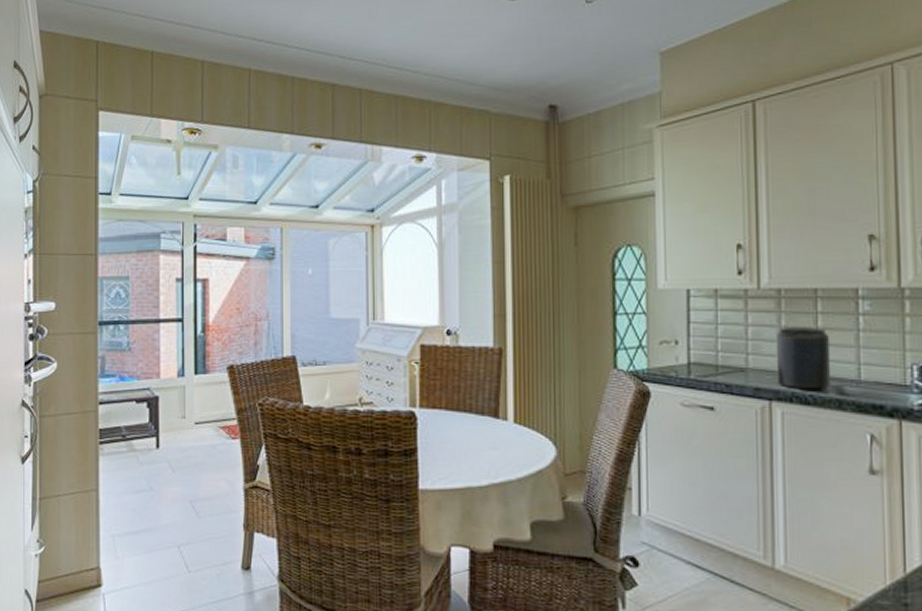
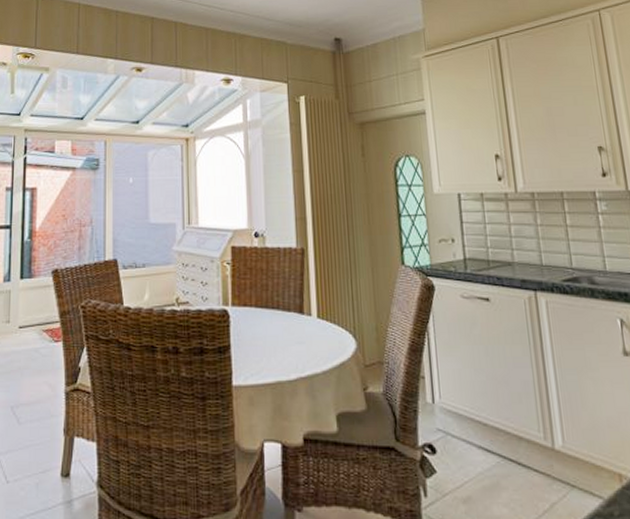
soda can: present [777,328,832,390] -> none [535,225,584,281]

